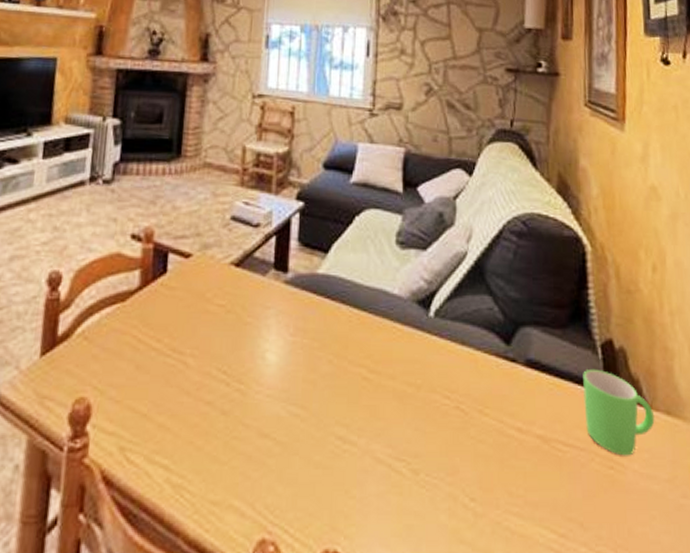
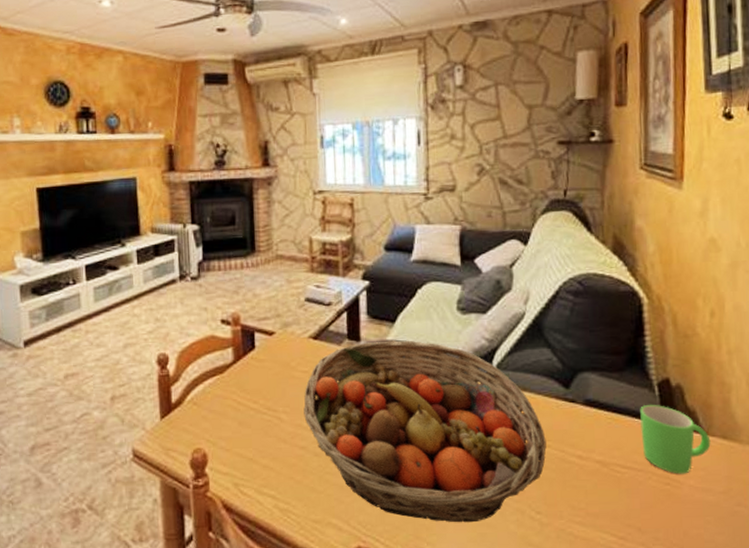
fruit basket: none [214,274,484,510] -> present [303,340,547,523]

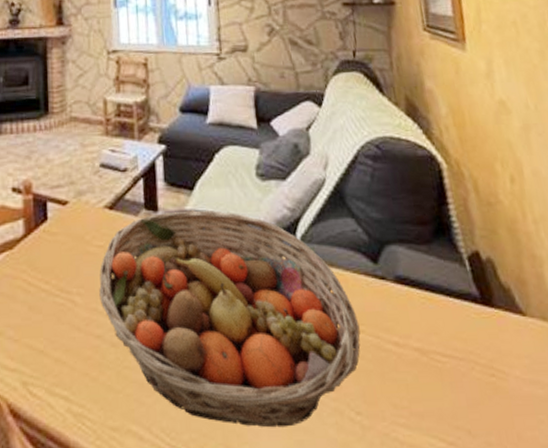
mug: present [640,404,711,474] -> none [453,280,532,363]

